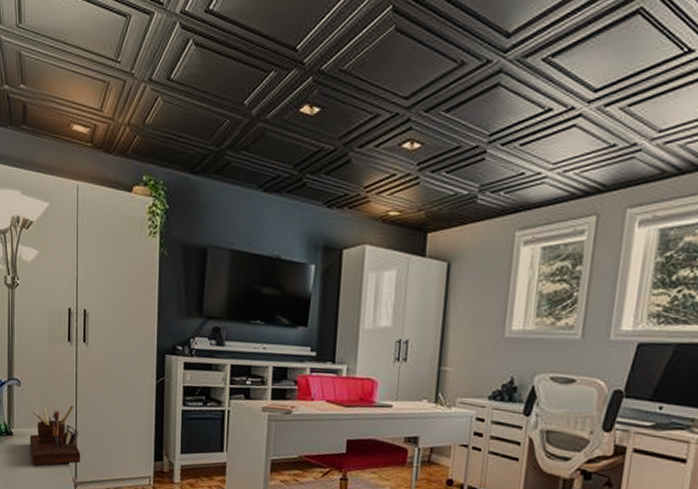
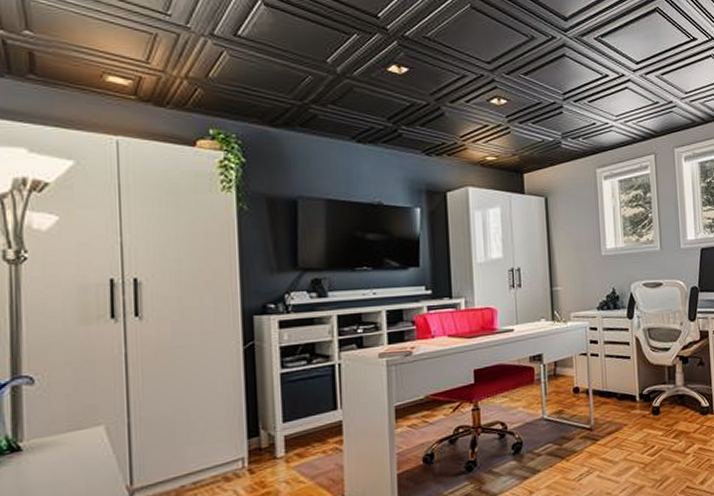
desk organizer: present [29,406,81,466] -> none [51,395,139,484]

